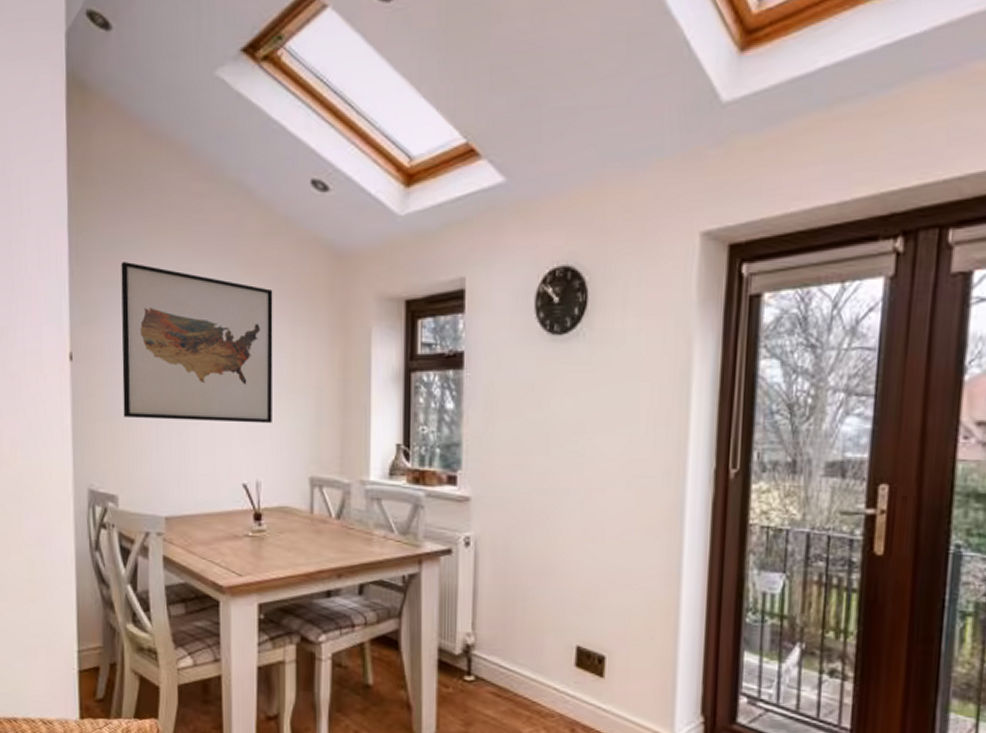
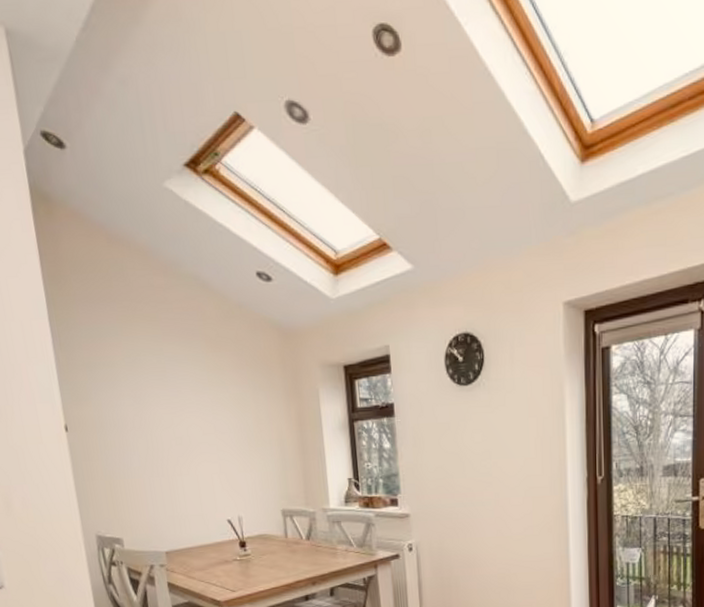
wall art: present [121,262,273,424] -> none [100,346,246,475]

